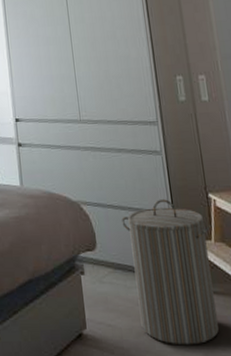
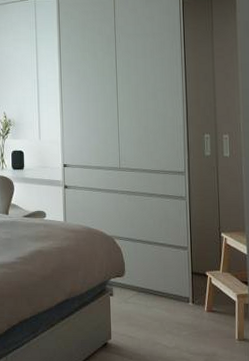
laundry hamper: present [122,199,220,345] -> none [148,237,221,353]

